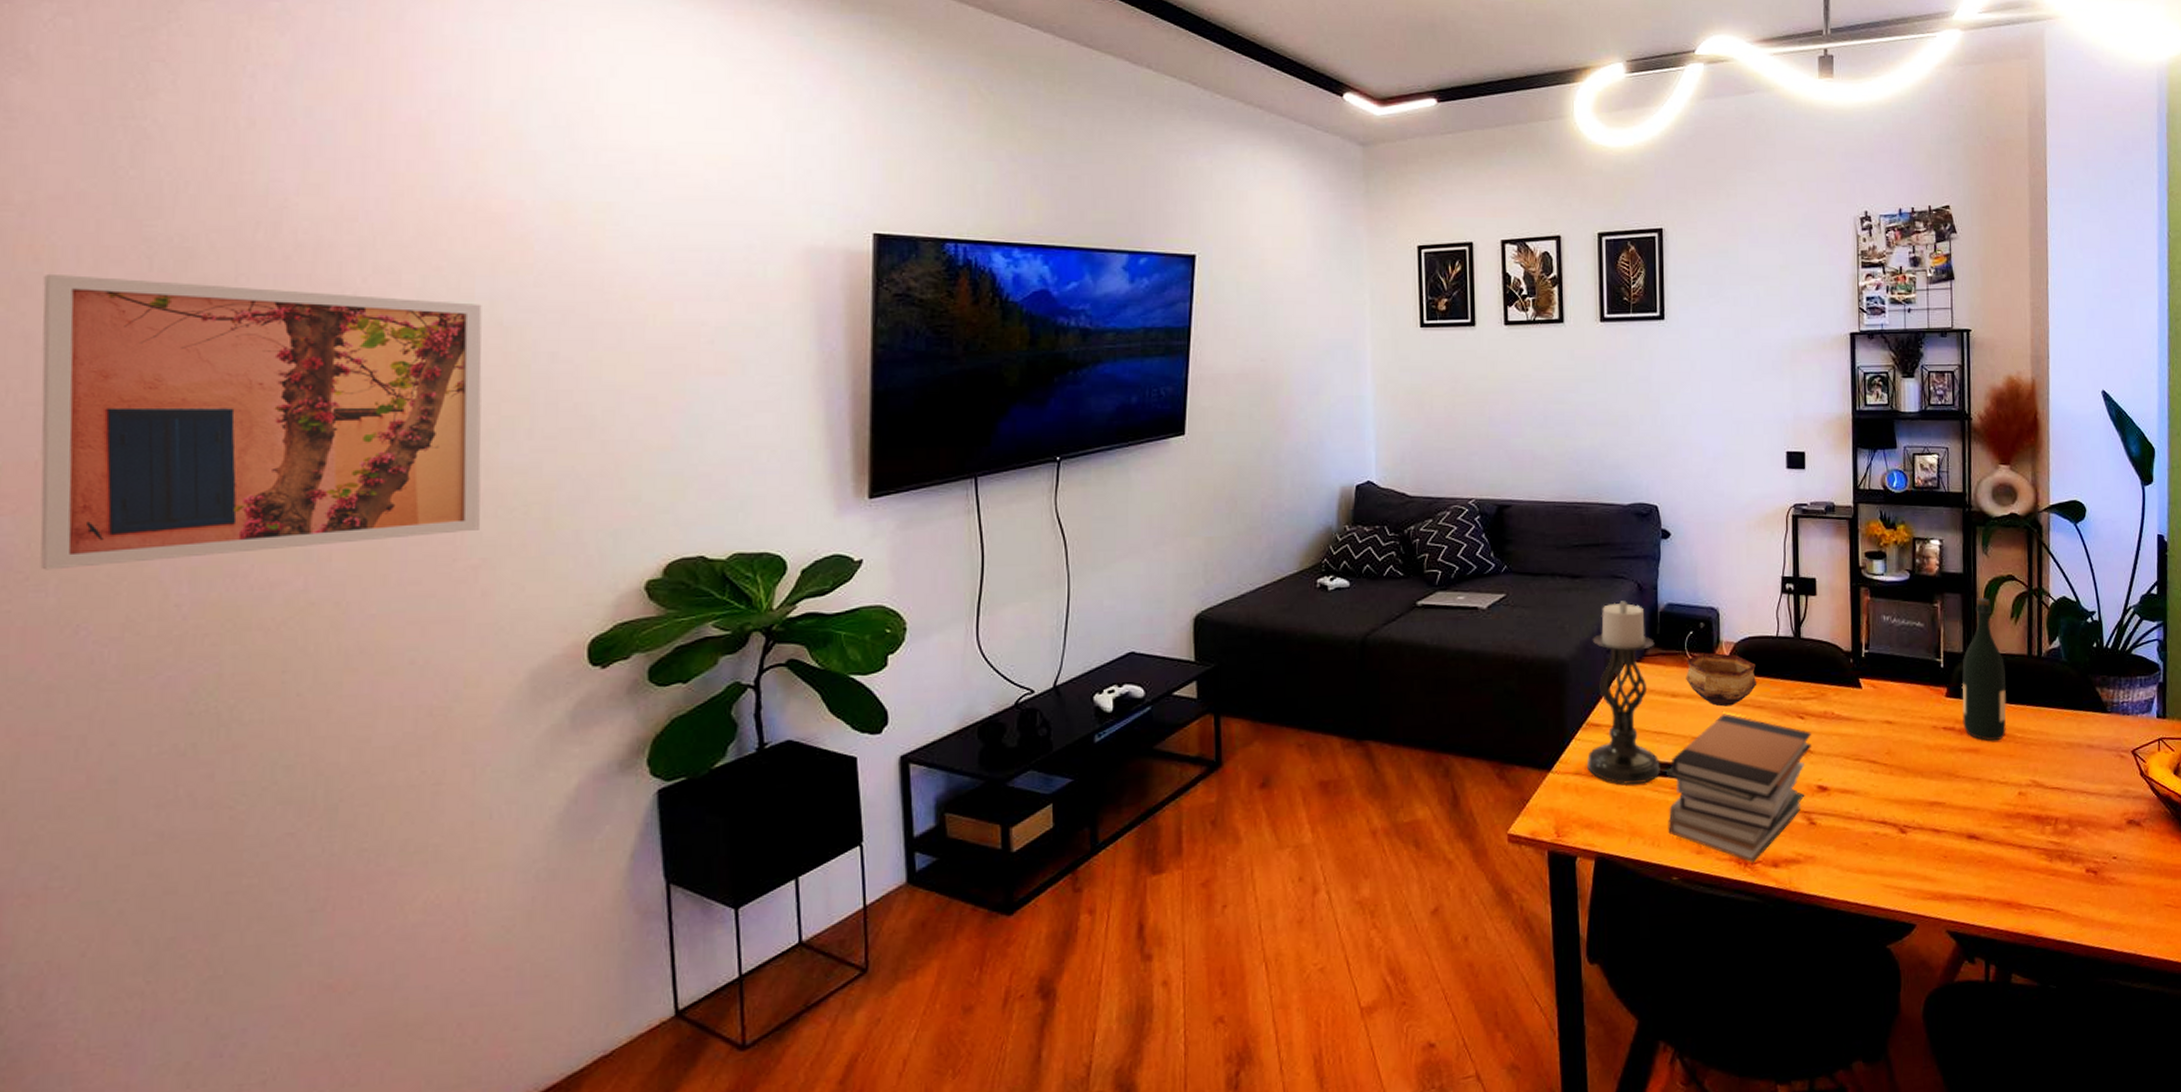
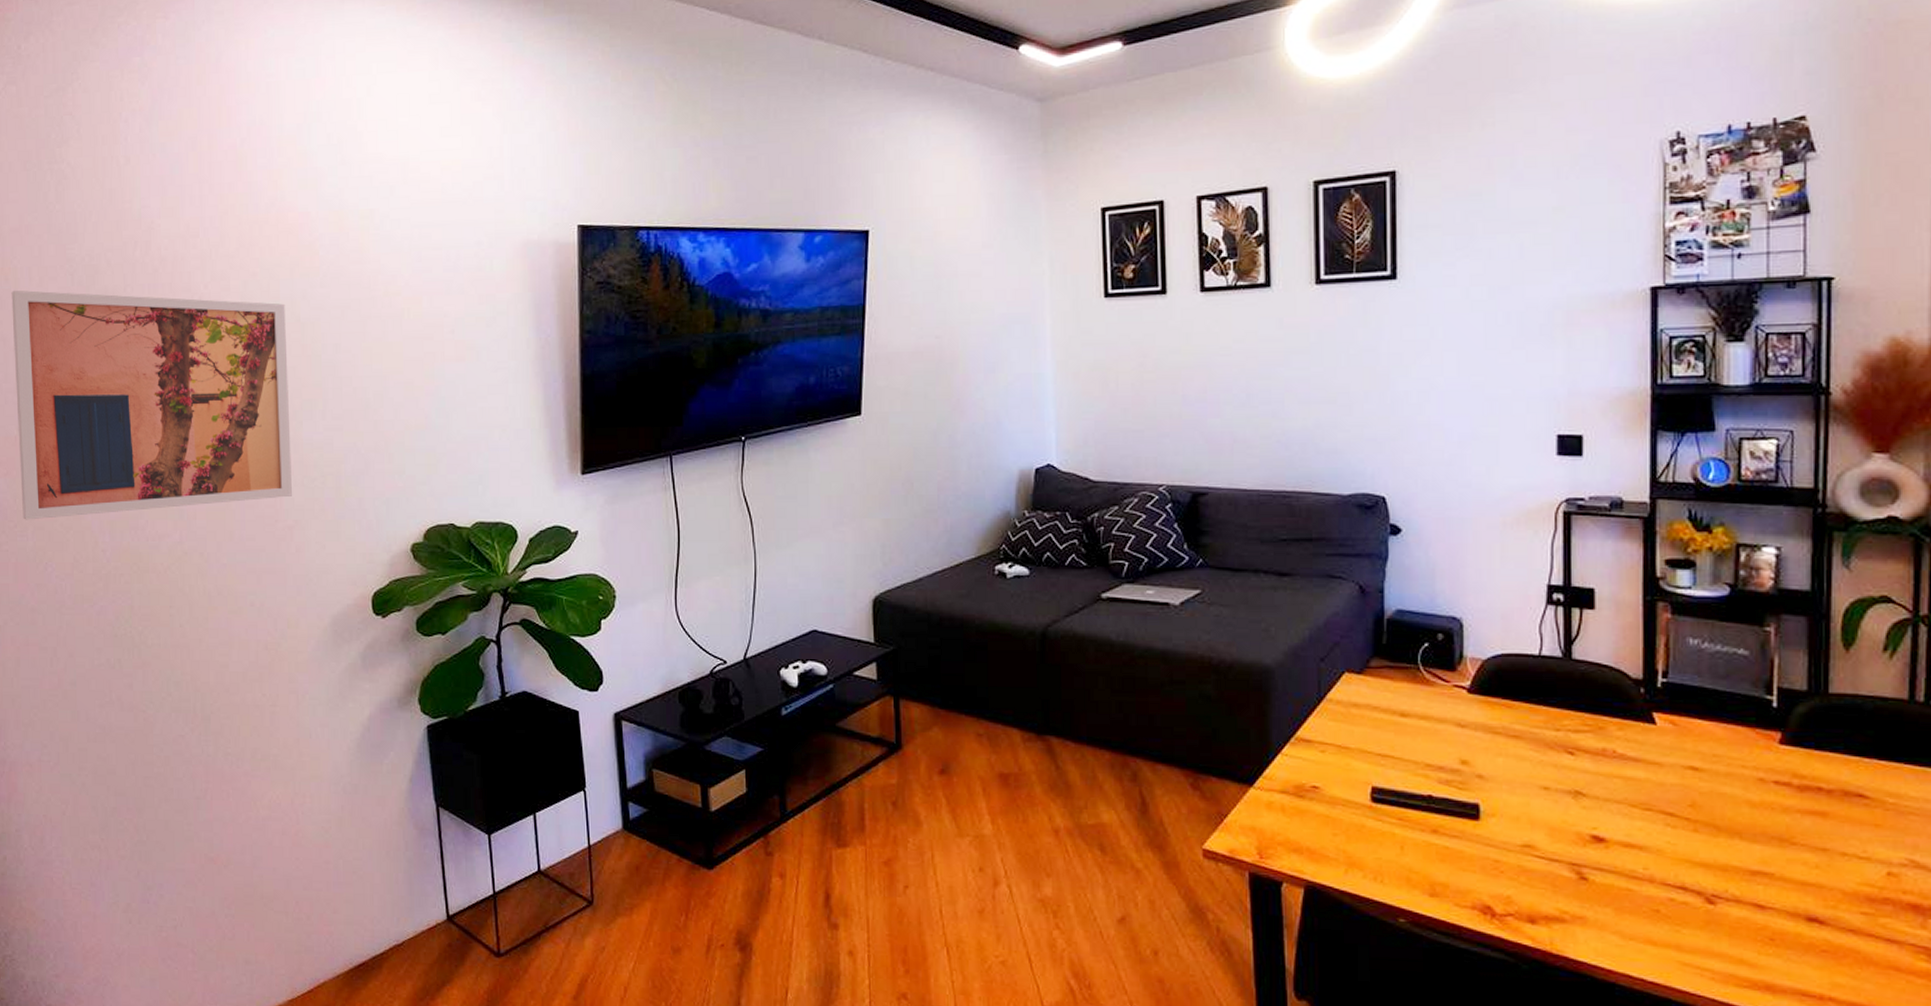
candle holder: present [1587,601,1660,785] -> none [1296,604,1385,811]
book stack: present [1667,713,1812,863] -> none [1393,740,1585,915]
bowl: present [1686,652,1757,707] -> none [1419,668,1512,733]
wine bottle: present [1961,598,2007,741] -> none [1803,623,1874,805]

